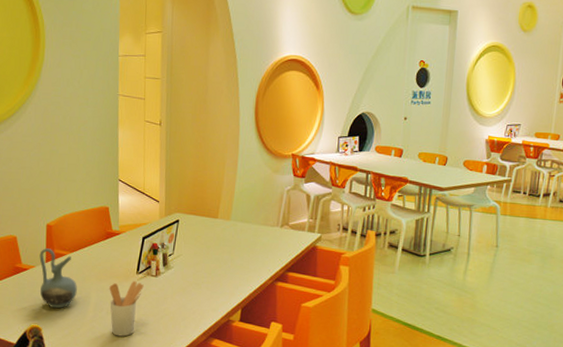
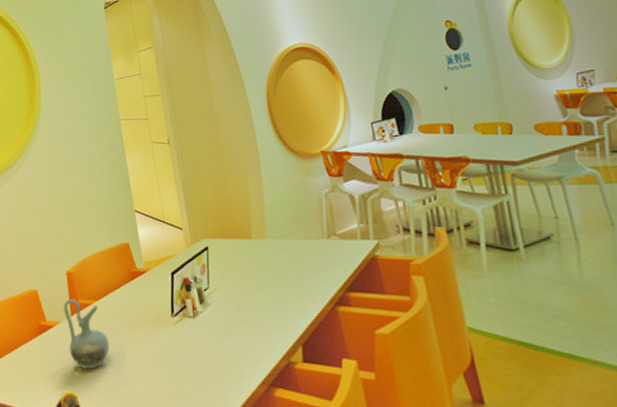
utensil holder: present [109,281,144,337] -> none [144,326,182,397]

